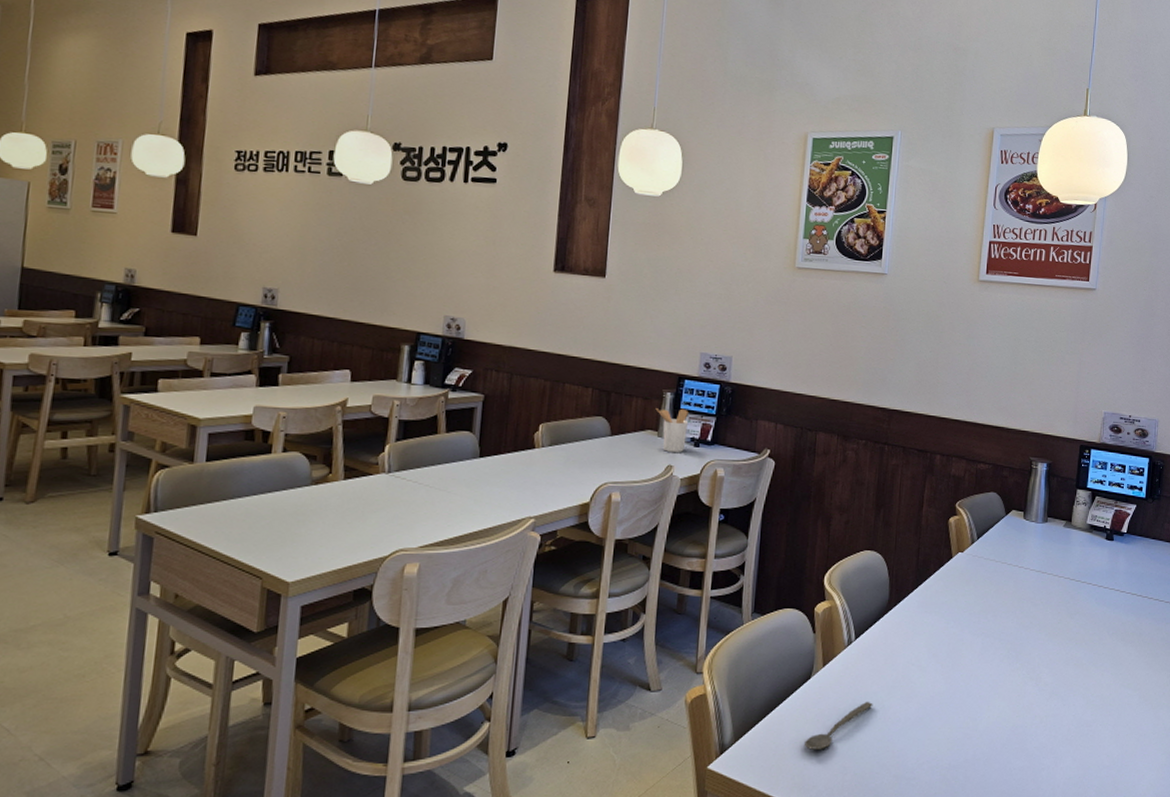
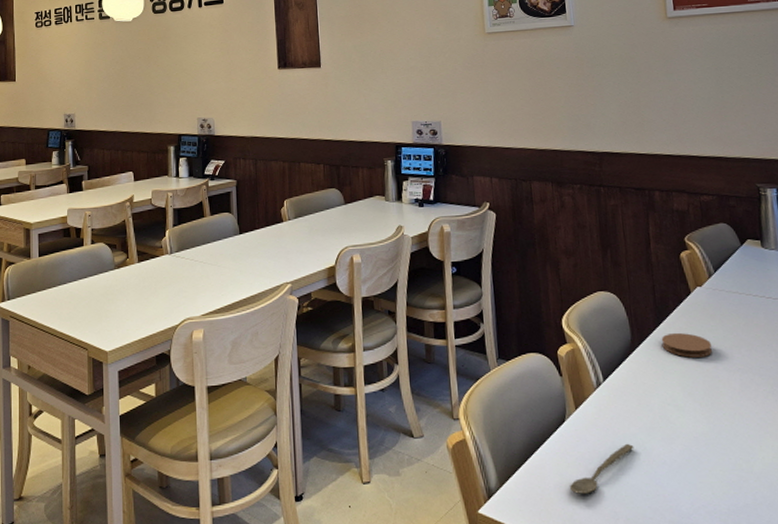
utensil holder: present [655,408,689,452] -> none [380,173,411,214]
coaster: none [916,595,963,620] -> present [661,332,712,358]

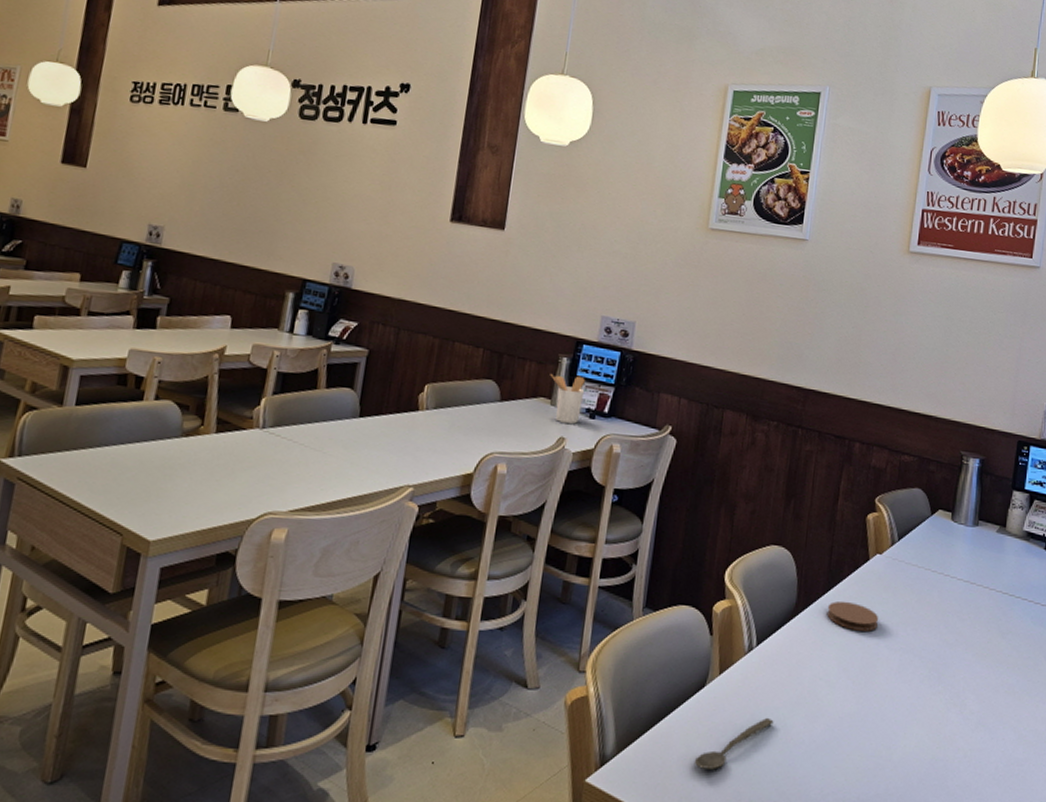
utensil holder: none [380,173,411,214] -> present [550,374,585,424]

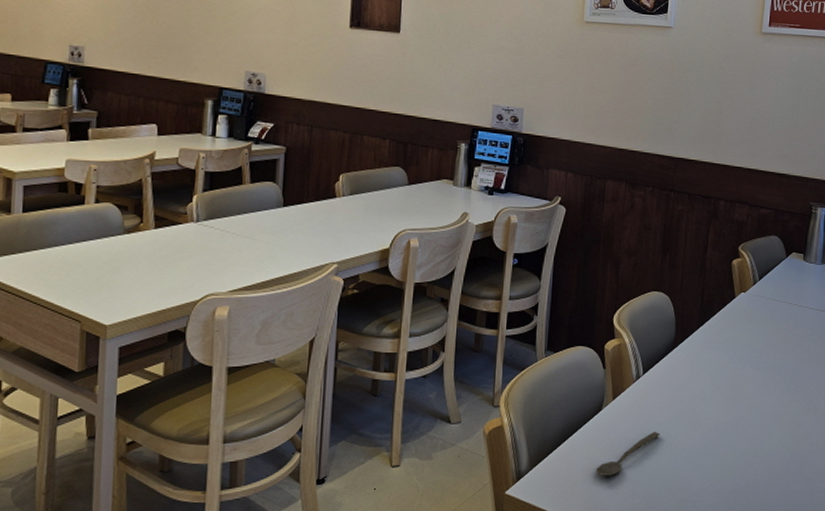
utensil holder: present [550,374,585,424] -> none [450,158,483,200]
coaster: present [827,601,879,631] -> none [701,333,745,356]

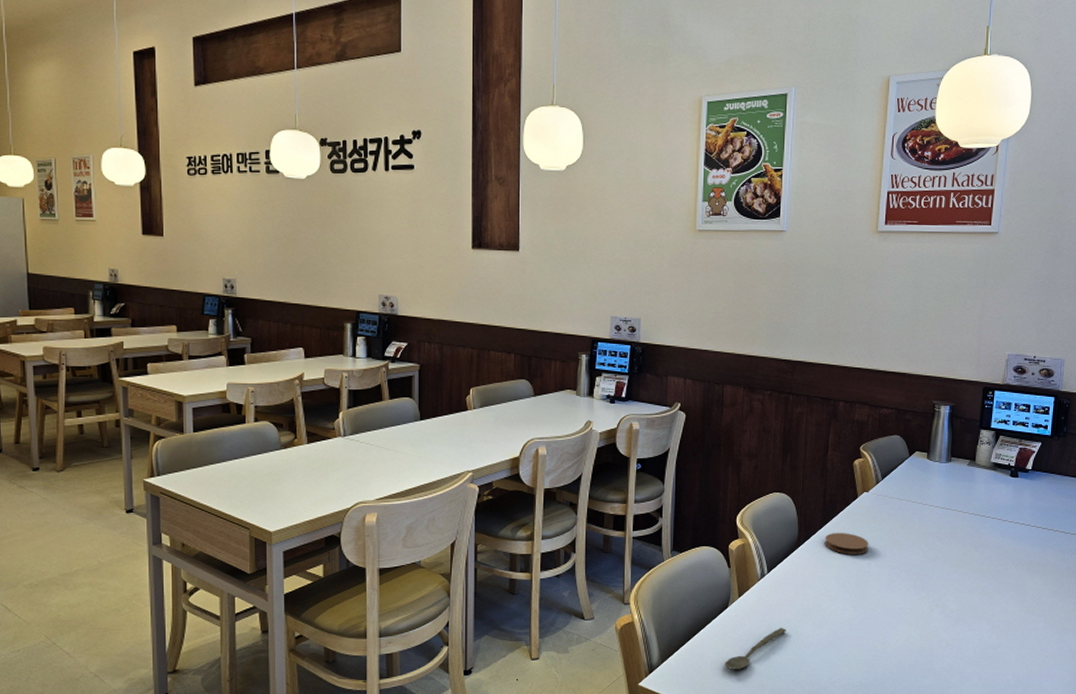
coaster: none [701,333,745,356] -> present [824,532,869,554]

